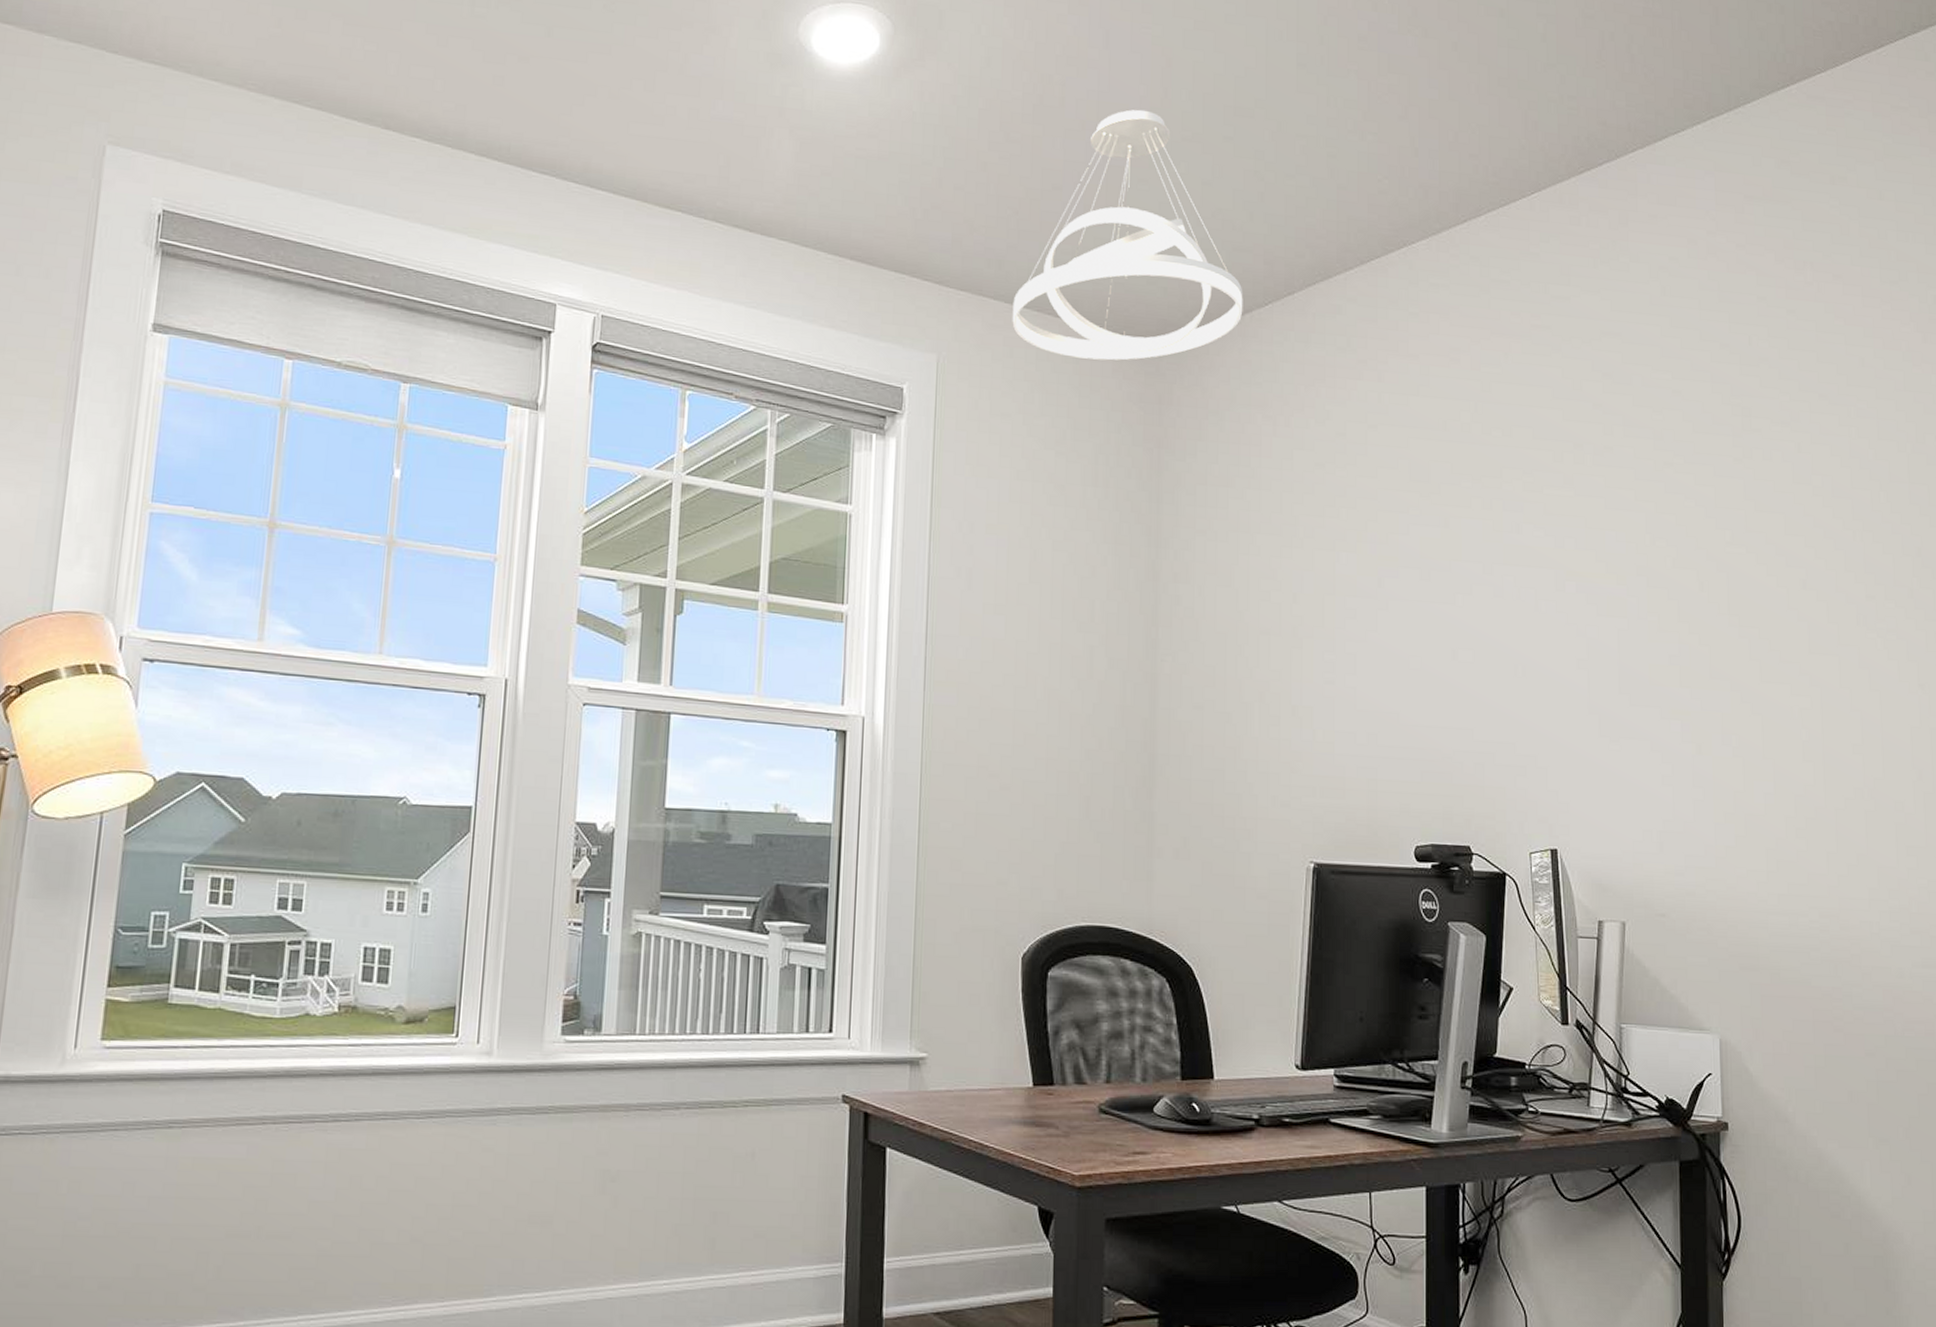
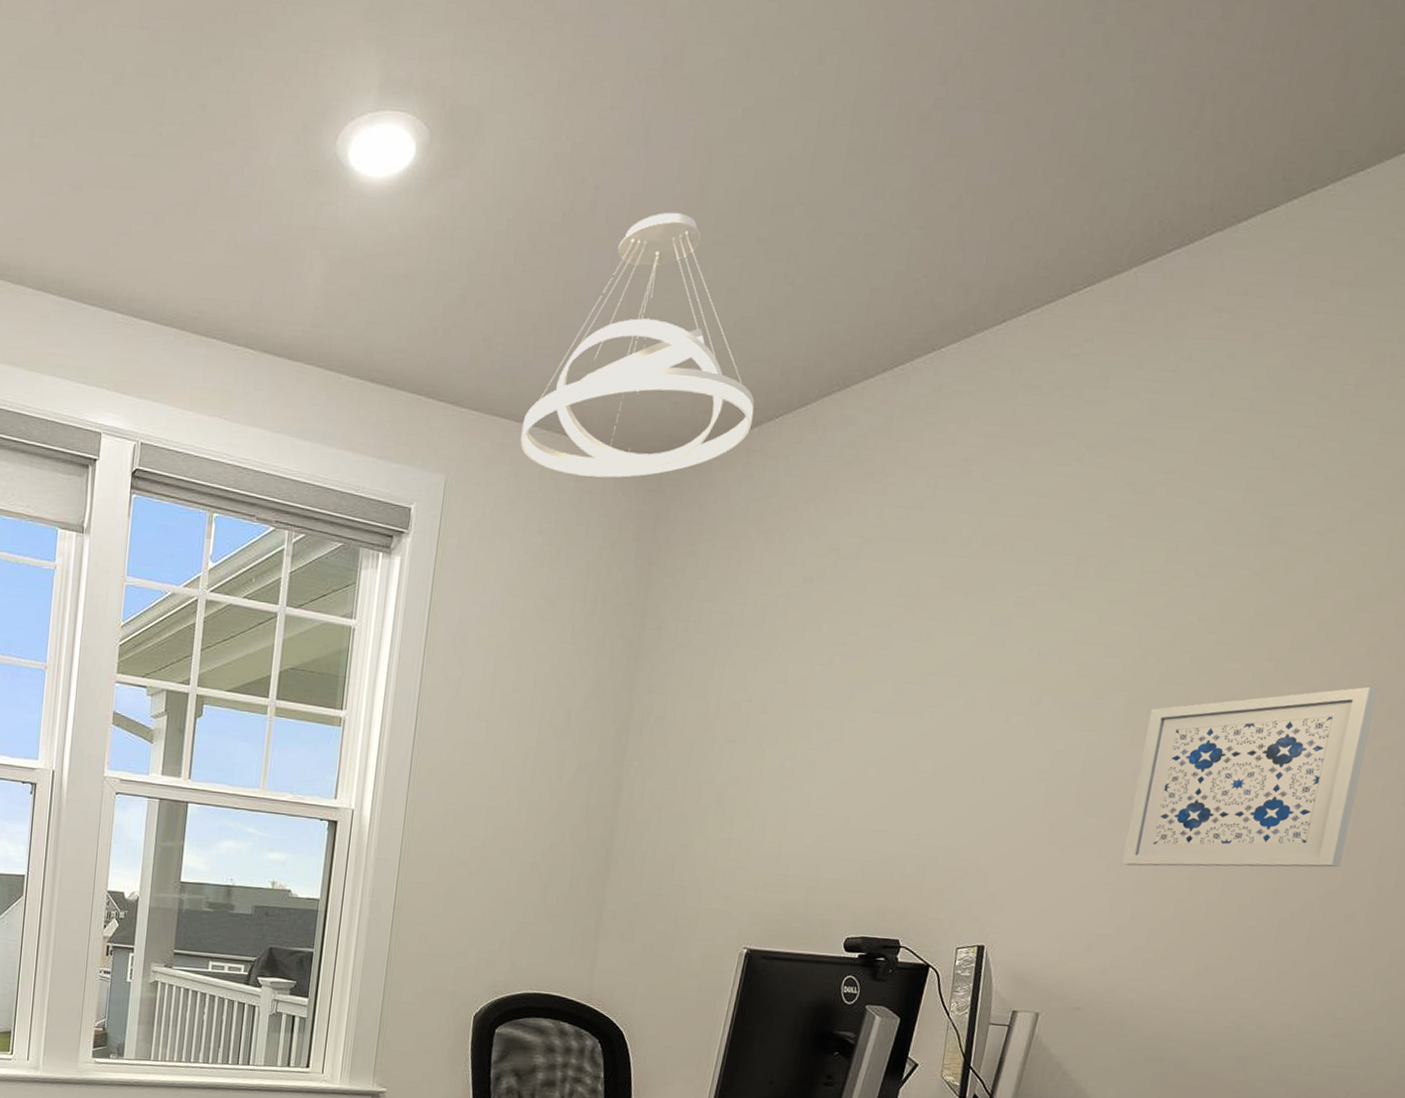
wall art: none [1671,569,1878,757] -> present [1121,686,1378,868]

